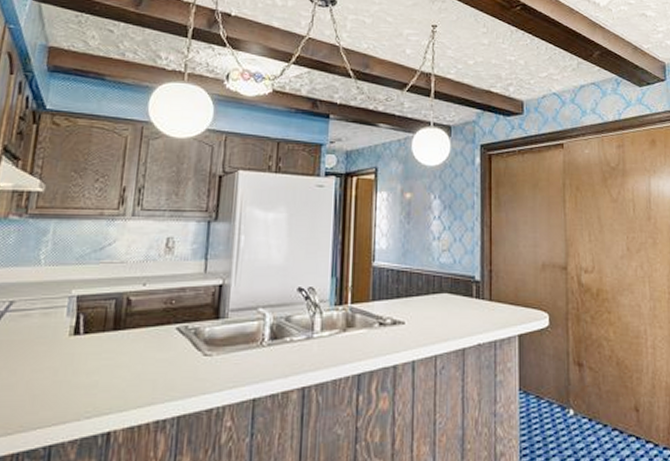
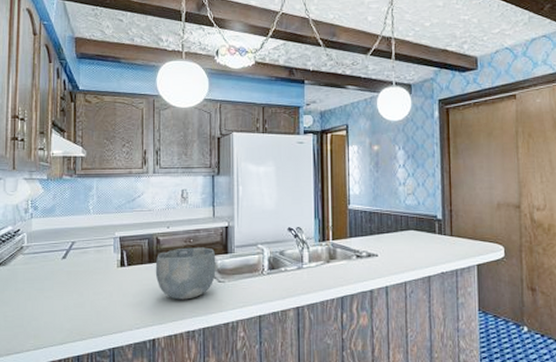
bowl: none [120,311,204,379] -> present [155,247,216,300]

